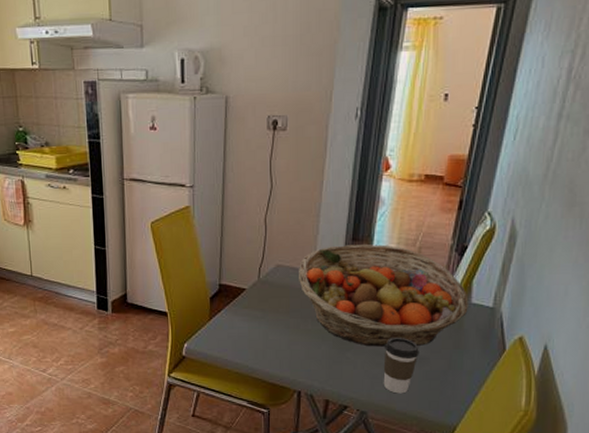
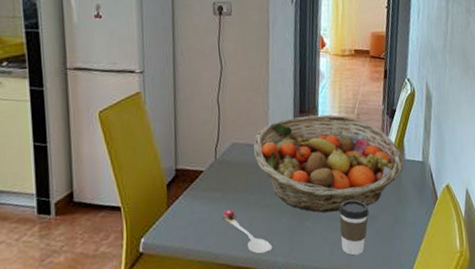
spoon: none [262,329,310,375] -> present [223,209,273,254]

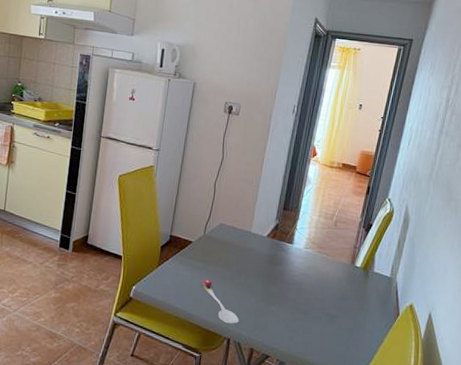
fruit basket: present [254,114,404,213] -> none [237,212,372,305]
coffee cup: present [339,199,369,256] -> none [300,296,331,348]

